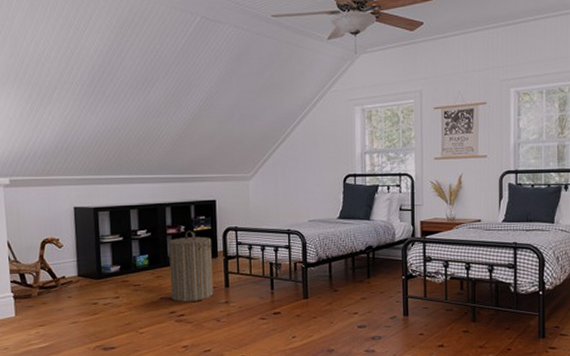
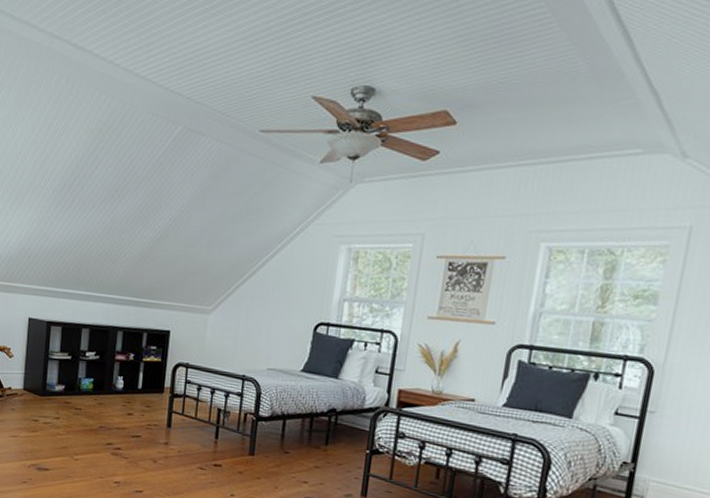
laundry hamper: present [168,230,213,302] -> none [111,359,160,437]

